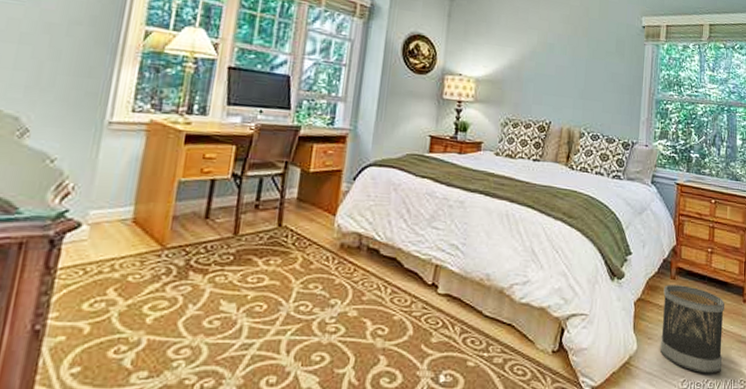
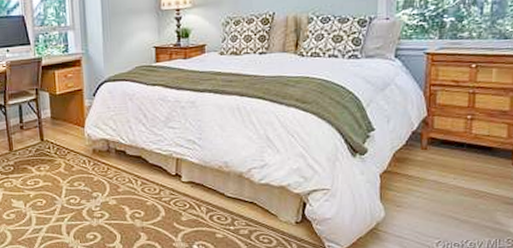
wastebasket: present [660,285,724,374] -> none [410,154,488,235]

